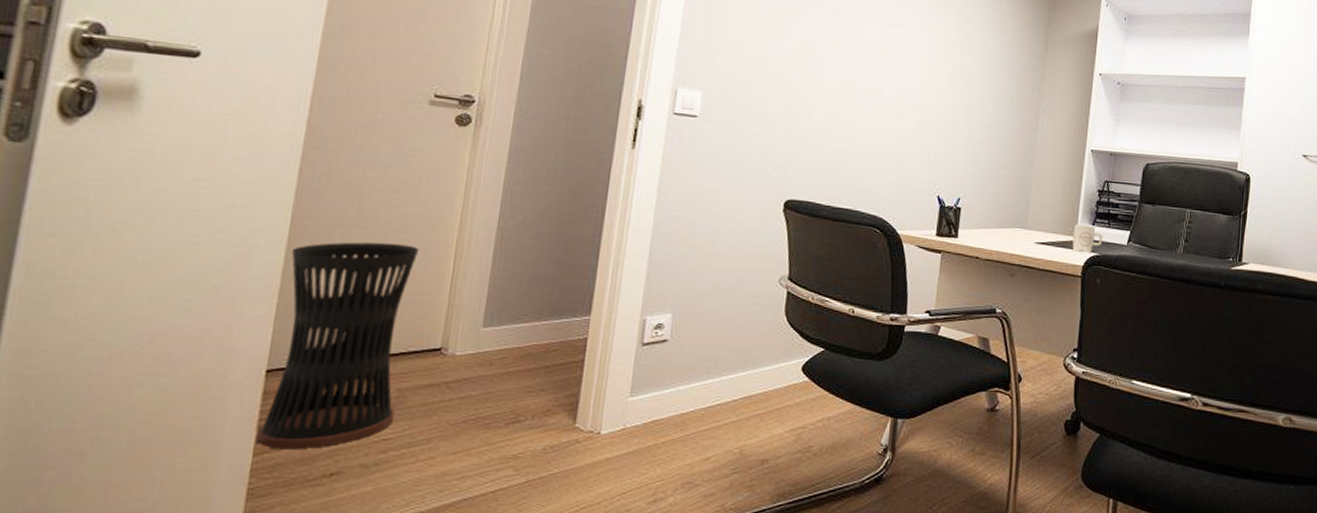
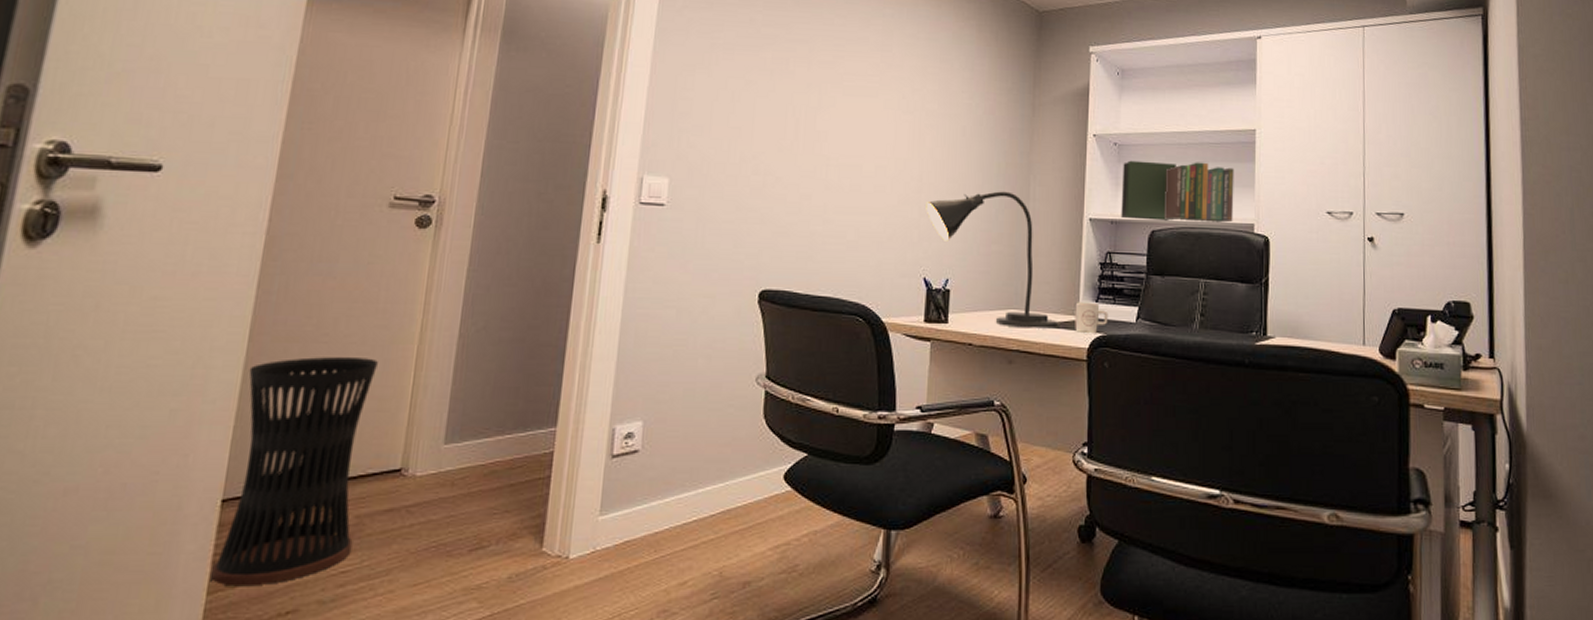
desk lamp: none [942,120,1059,247] -> present [926,191,1060,329]
binder: none [1120,99,1172,156] -> present [1121,160,1176,221]
books: none [1158,104,1224,160] -> present [1163,162,1234,223]

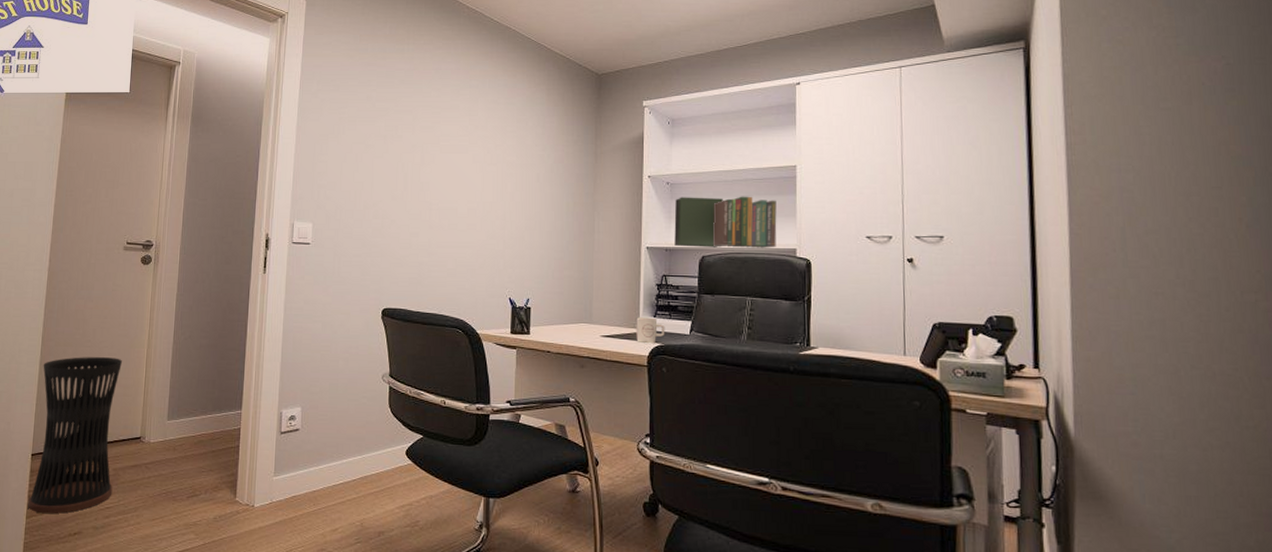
desk lamp: present [926,191,1060,329] -> none [509,226,624,339]

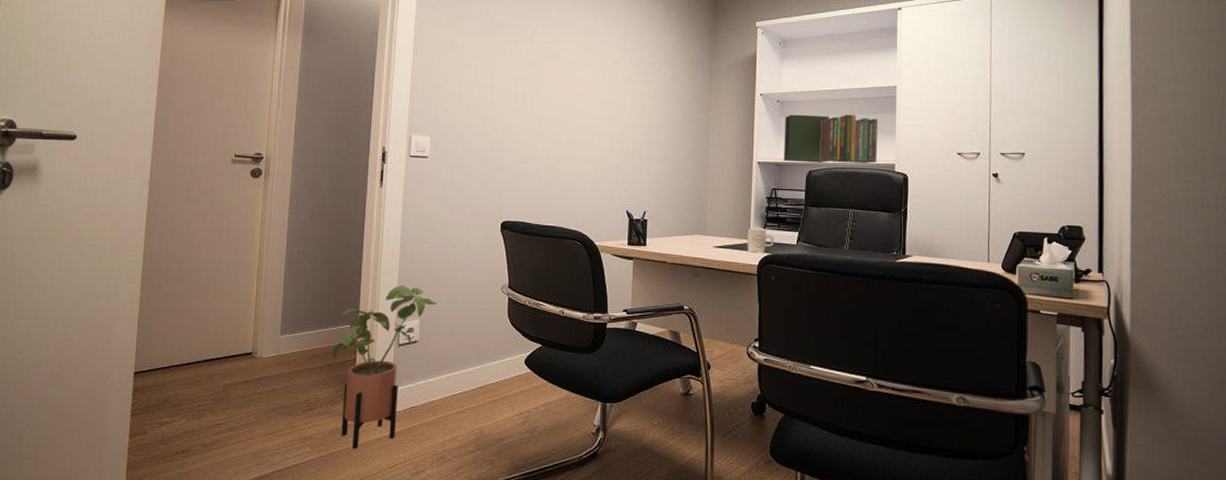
umbrella stand: present [28,357,122,514] -> none [131,272,231,433]
house plant: none [215,372,319,537] -> present [331,285,438,449]

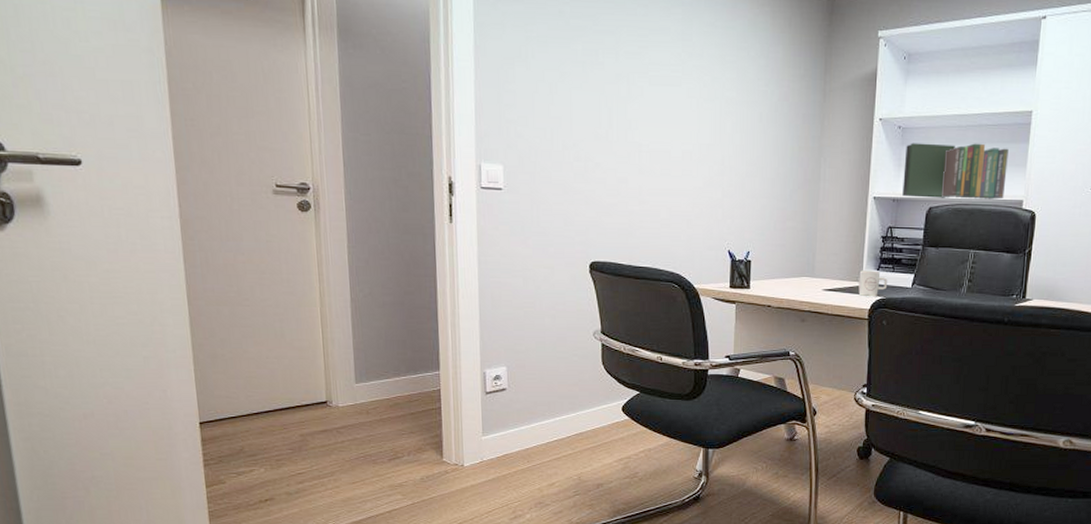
house plant: present [331,285,438,449] -> none [413,330,525,495]

